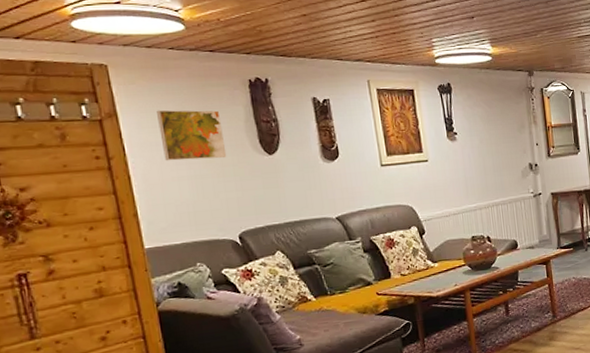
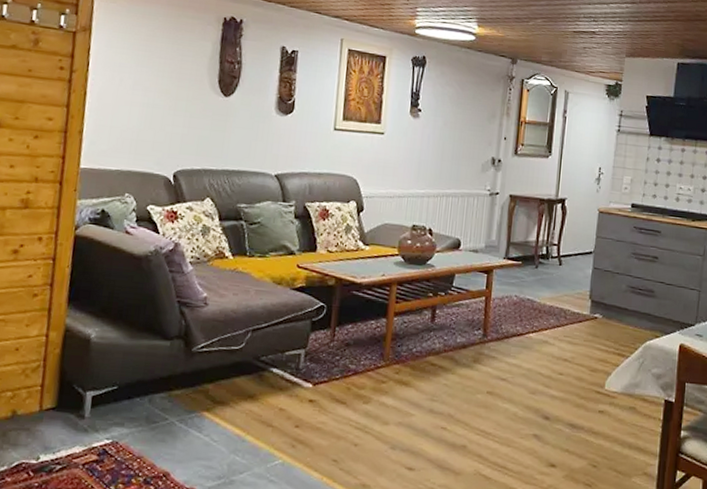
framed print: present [157,110,227,161] -> none [123,32,188,92]

